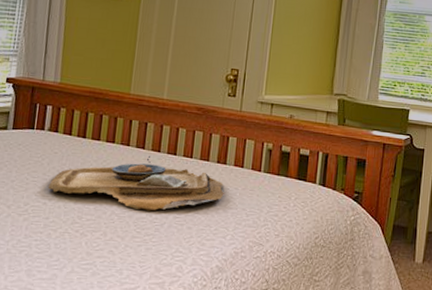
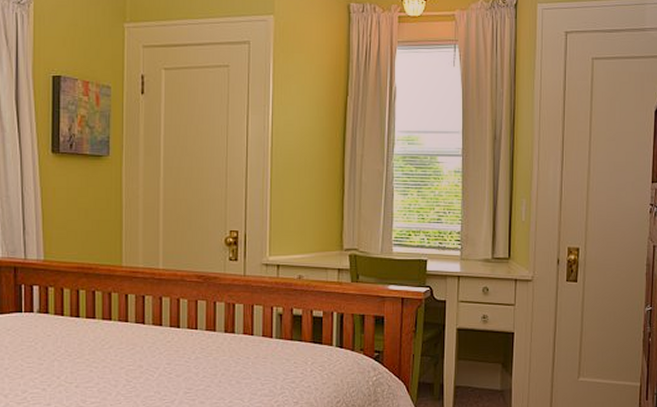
tray: present [48,155,225,211] -> none [45,330,237,389]

